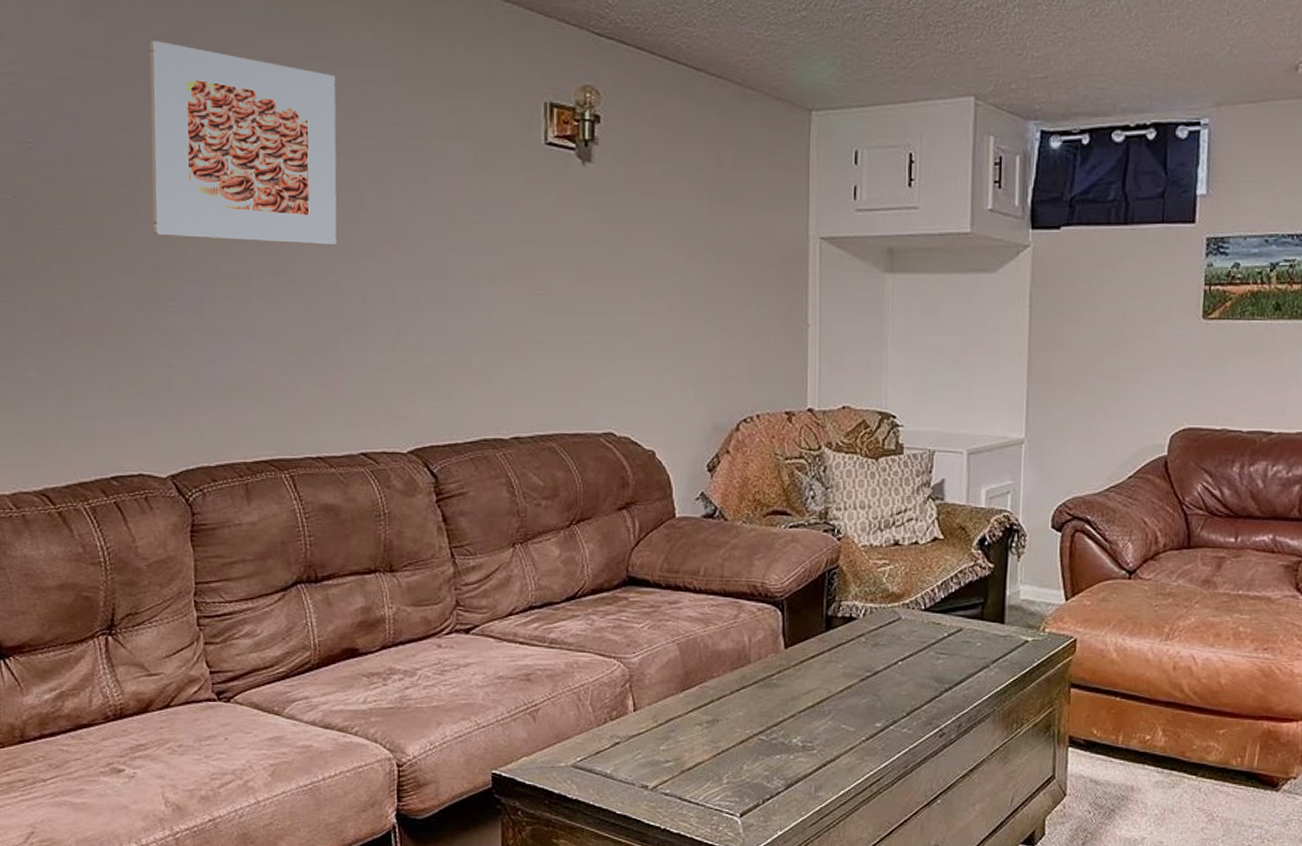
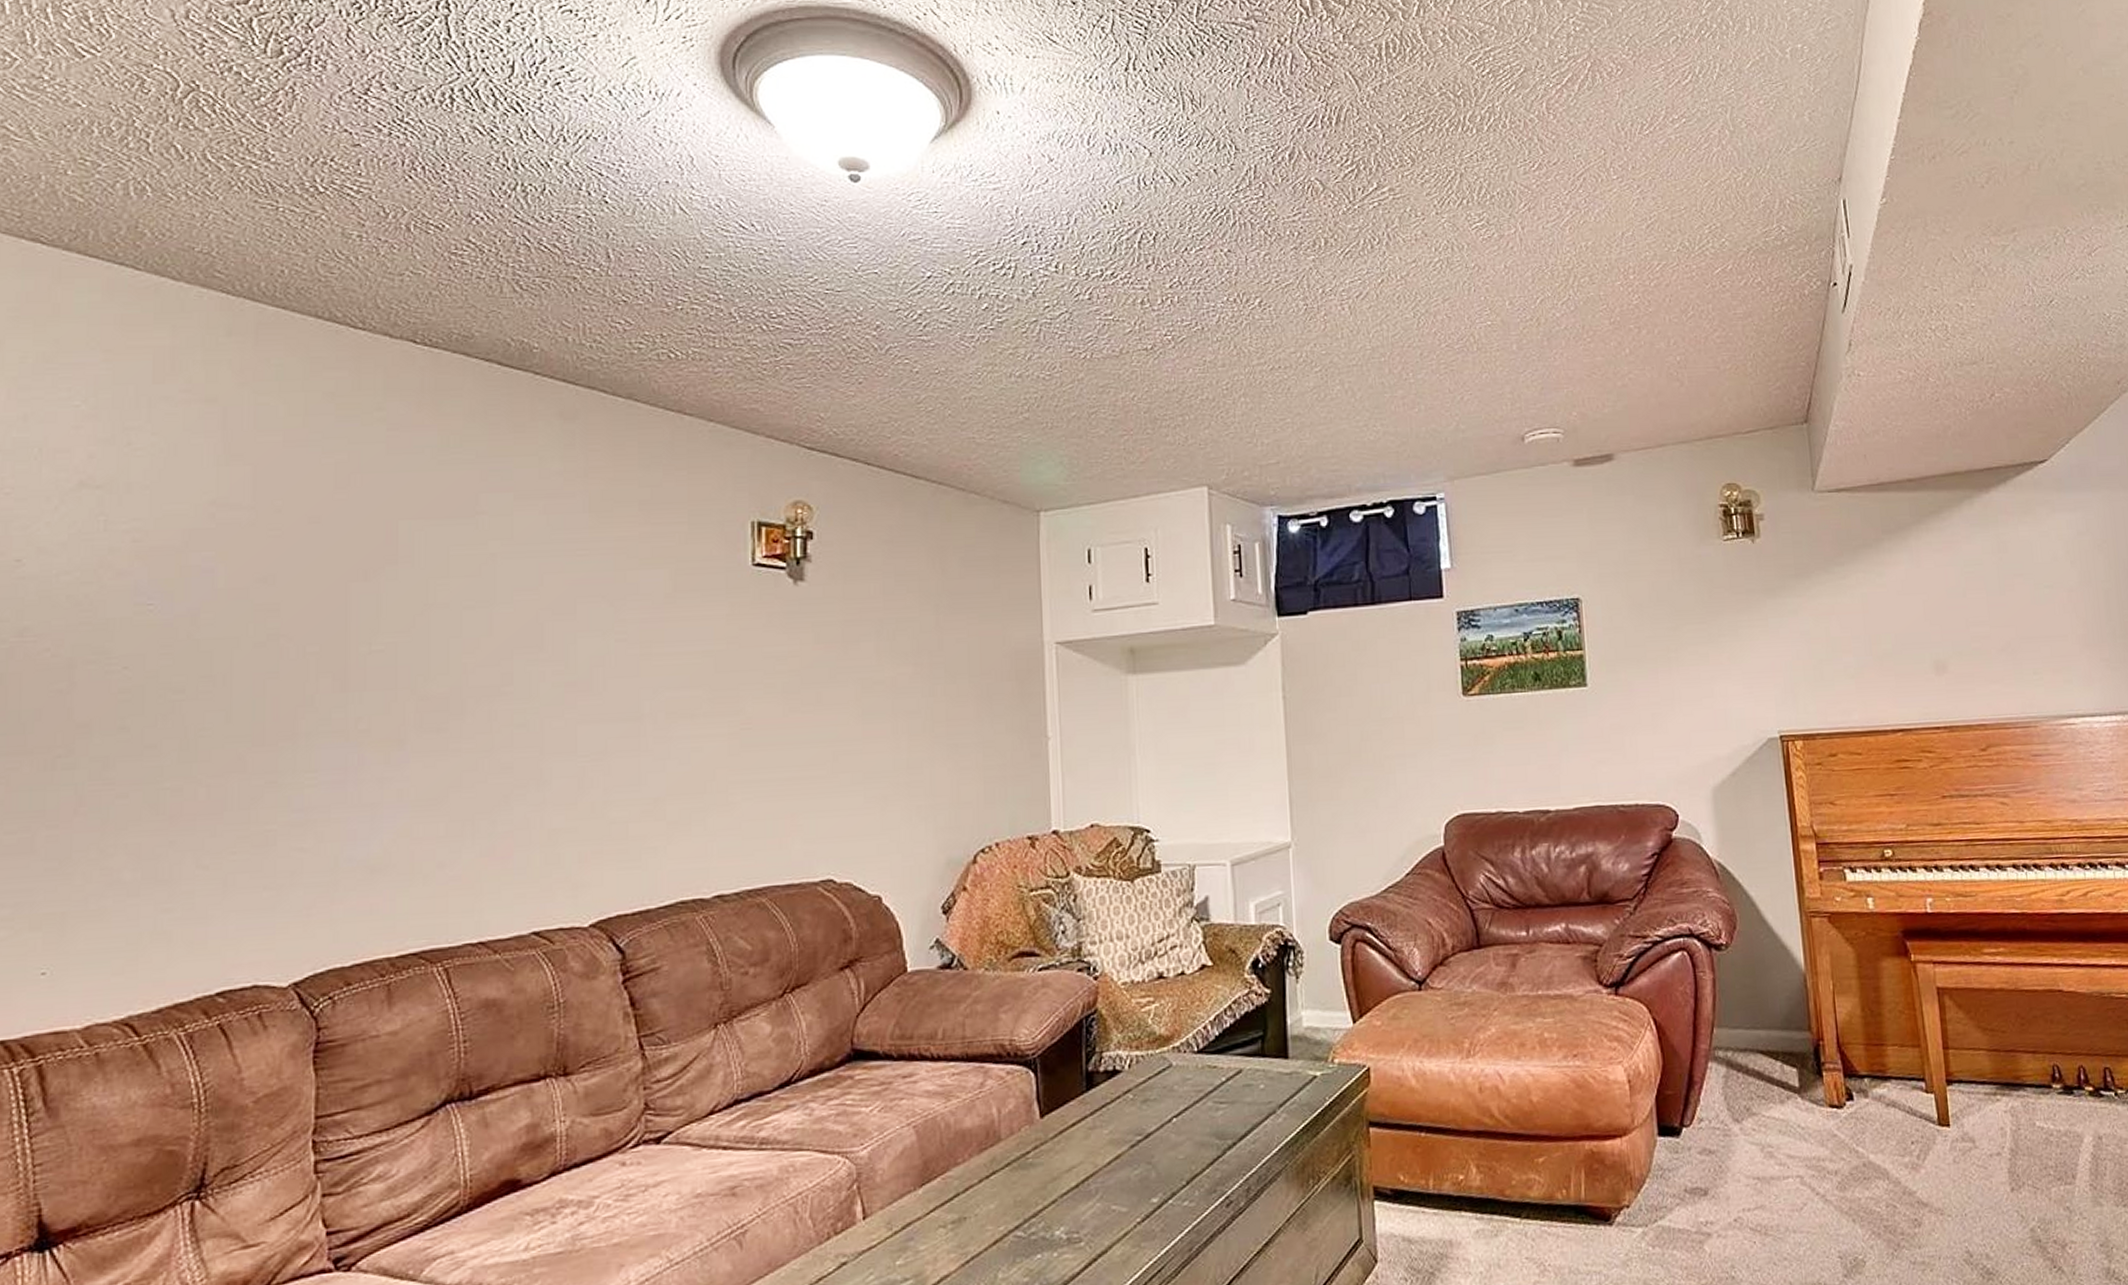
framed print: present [149,41,337,245] -> none [292,484,518,699]

